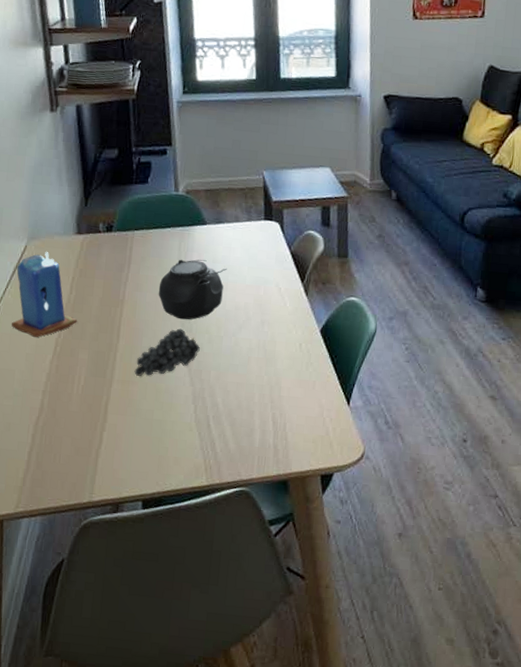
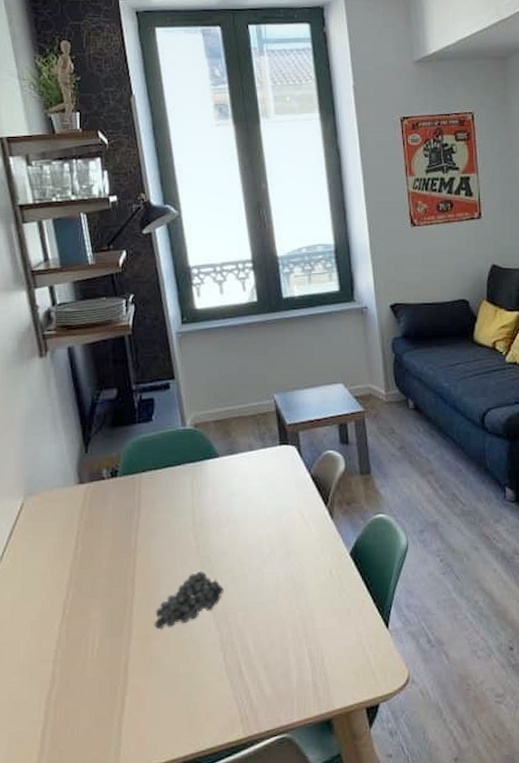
candle: present [11,251,78,337] -> none [11,506,87,602]
teapot: present [158,259,227,320] -> none [173,495,245,561]

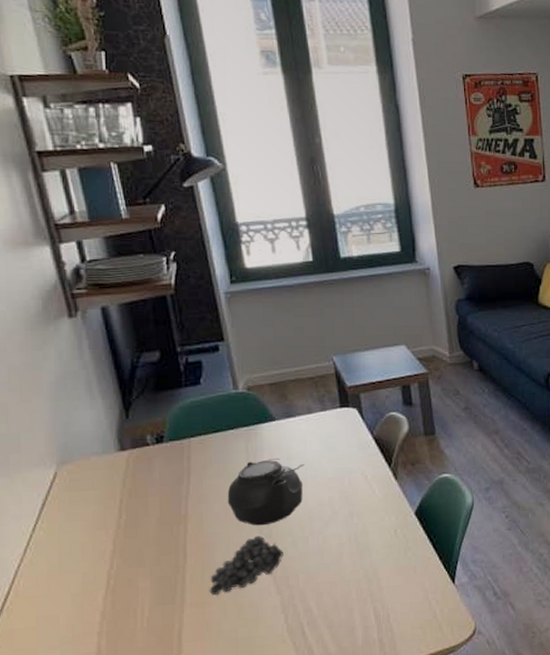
teapot: none [173,495,245,561] -> present [227,459,305,526]

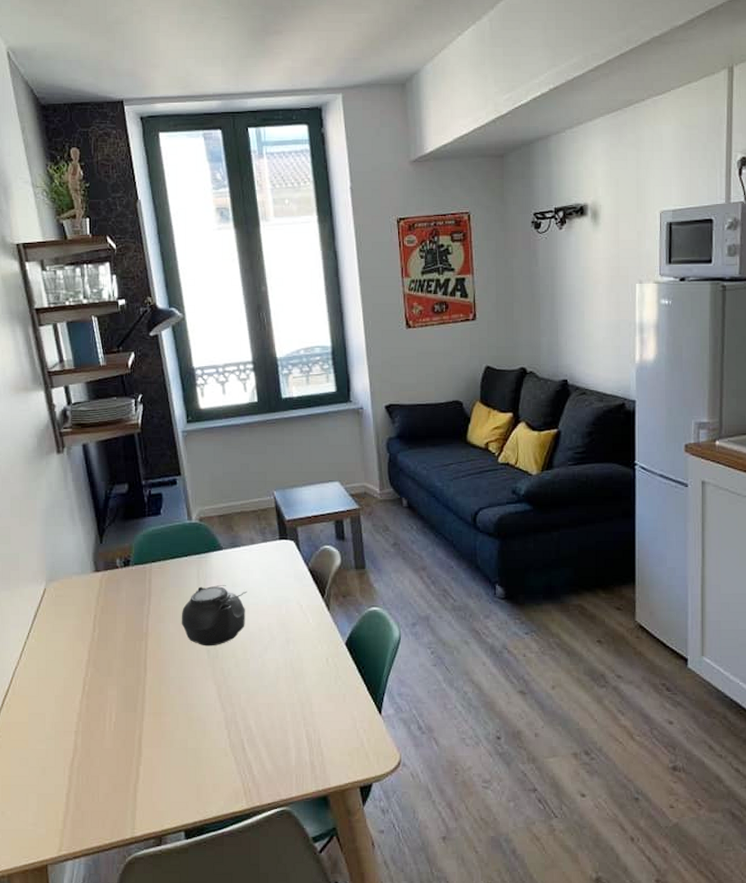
fruit: present [209,535,283,595] -> none [164,655,228,707]

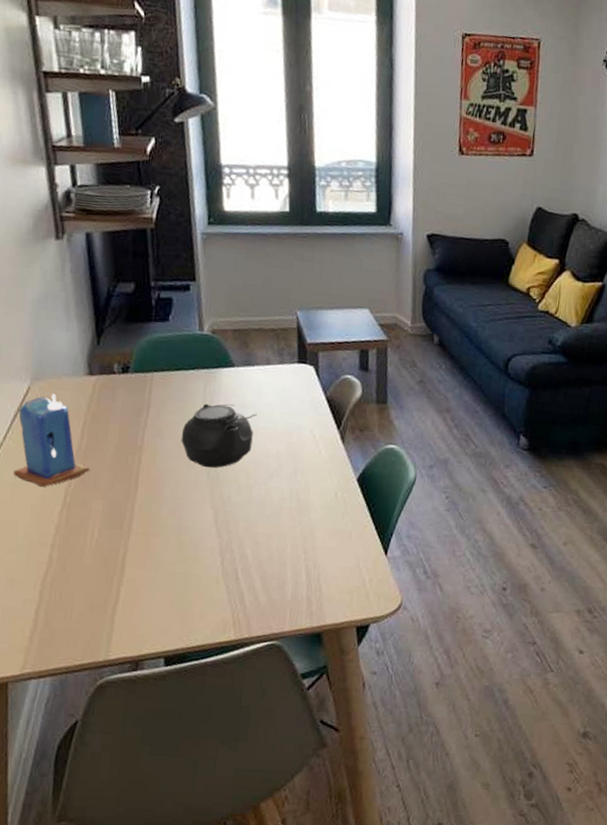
candle: none [37,592,103,678] -> present [13,393,90,487]

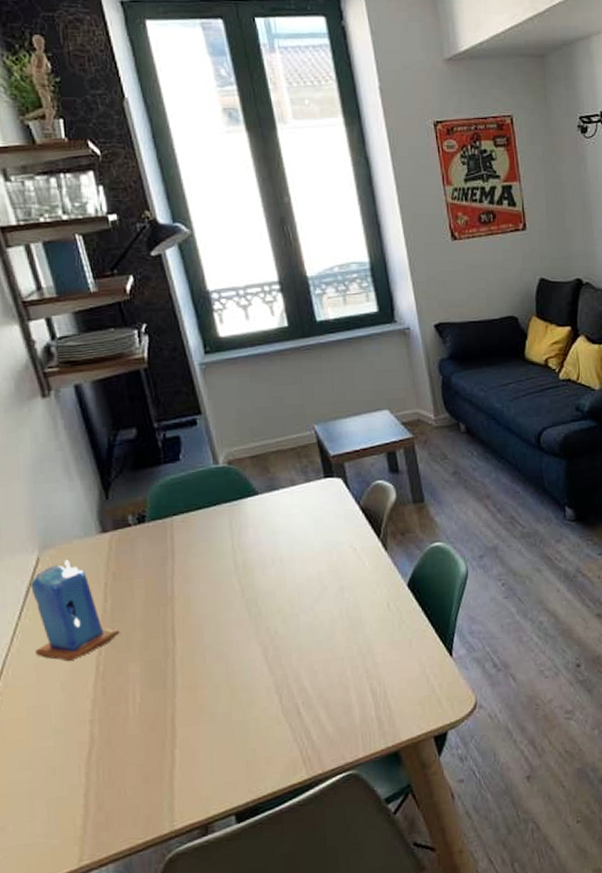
teapot: present [181,403,257,468] -> none [213,534,291,605]

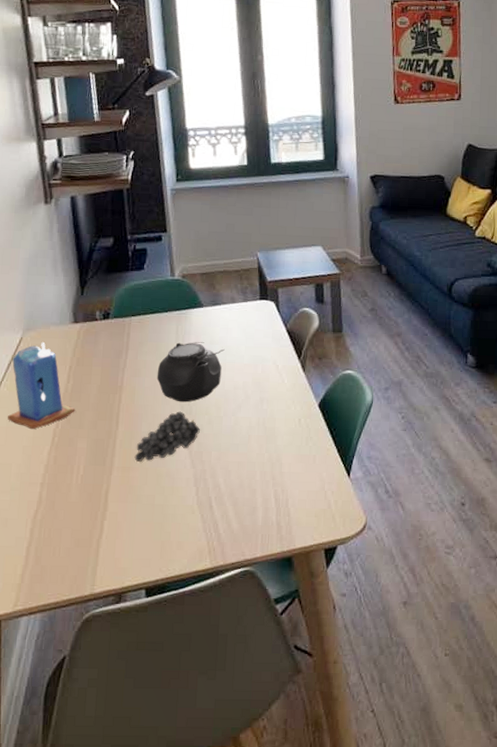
fruit: none [200,614,274,678] -> present [134,411,200,462]
teapot: none [213,534,291,605] -> present [156,342,225,402]

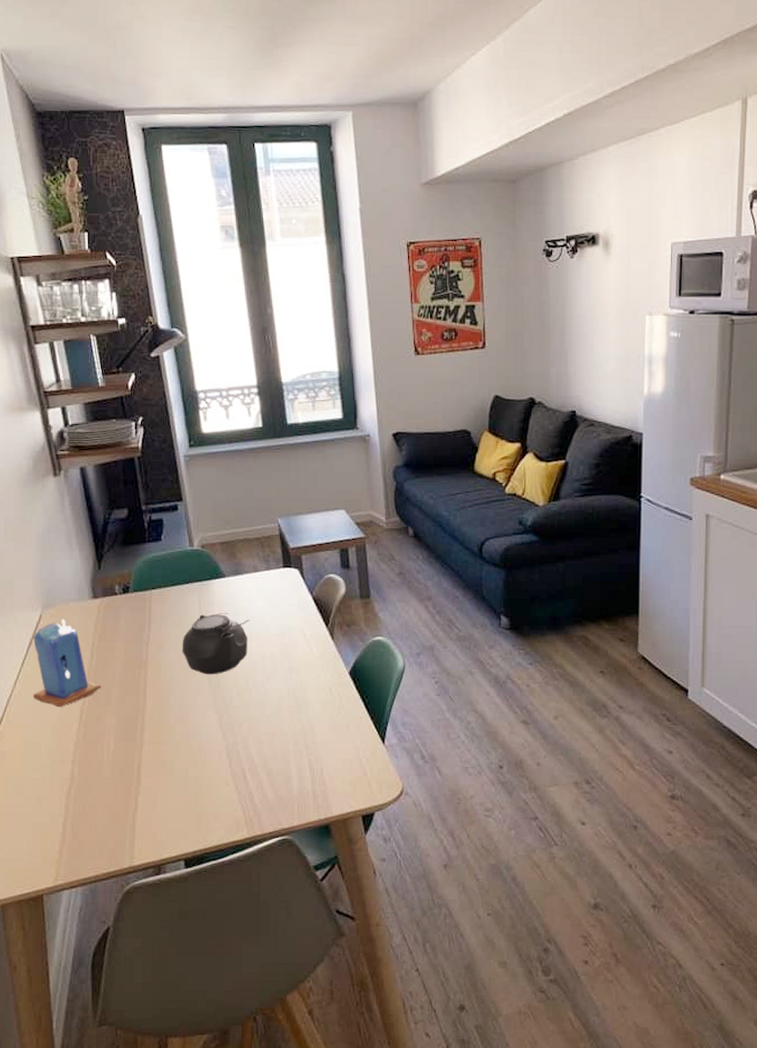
fruit: present [134,411,200,462] -> none [164,684,229,736]

